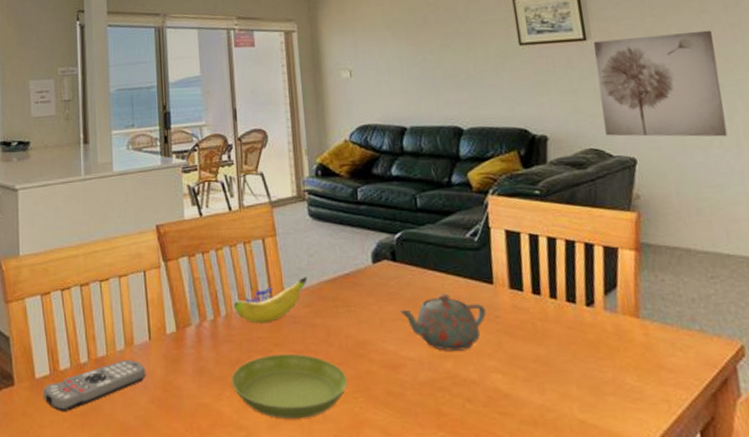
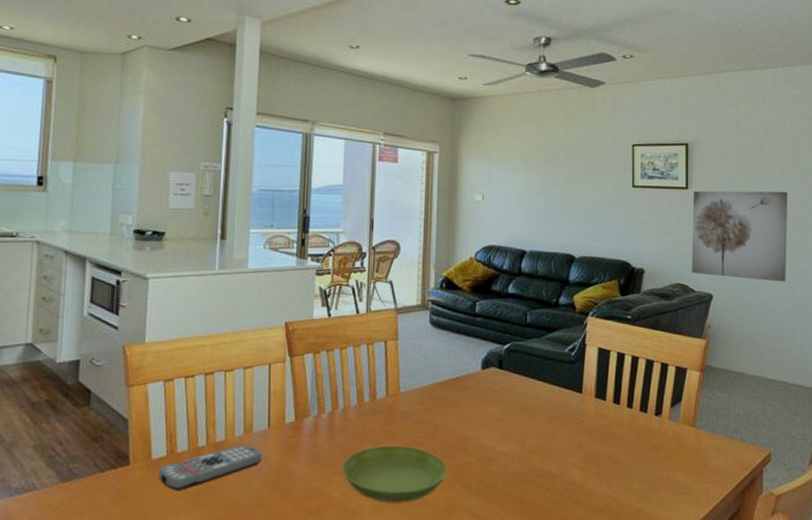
banana: present [233,277,307,324] -> none [351,378,422,418]
teapot: present [400,293,486,351] -> none [500,399,573,448]

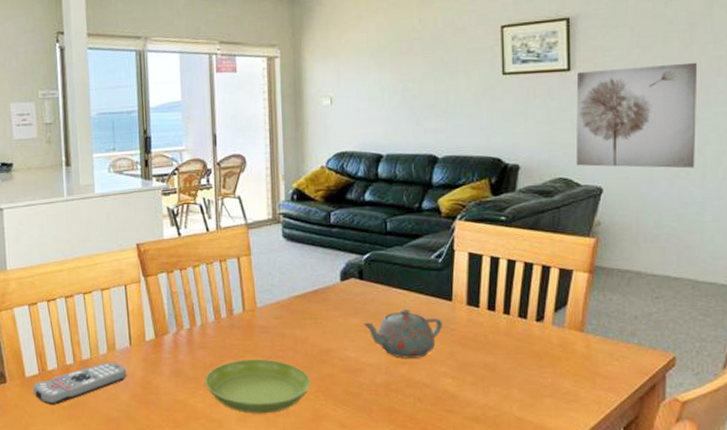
teapot: none [500,399,573,448] -> present [363,308,442,358]

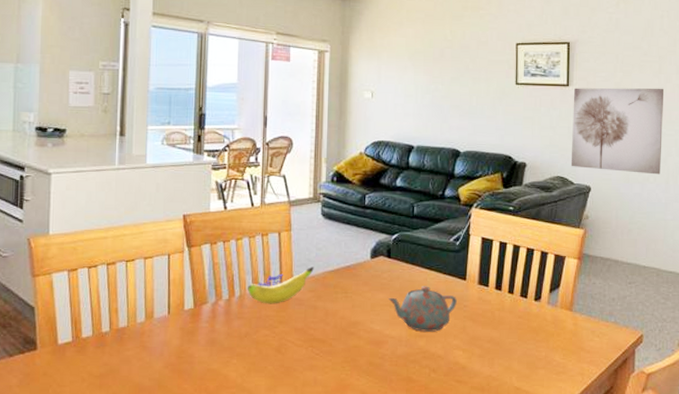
remote control: present [33,363,127,405] -> none [64,331,163,373]
saucer: present [205,359,310,414] -> none [239,329,338,383]
banana: none [208,292,278,333] -> present [247,267,314,304]

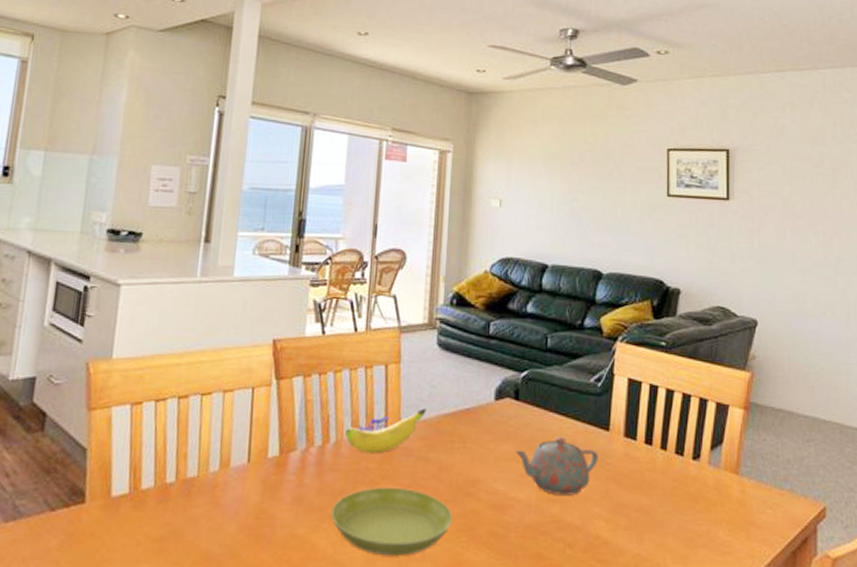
saucer: none [239,329,338,383] -> present [331,486,452,556]
wall art: present [570,87,664,175] -> none [733,202,840,308]

